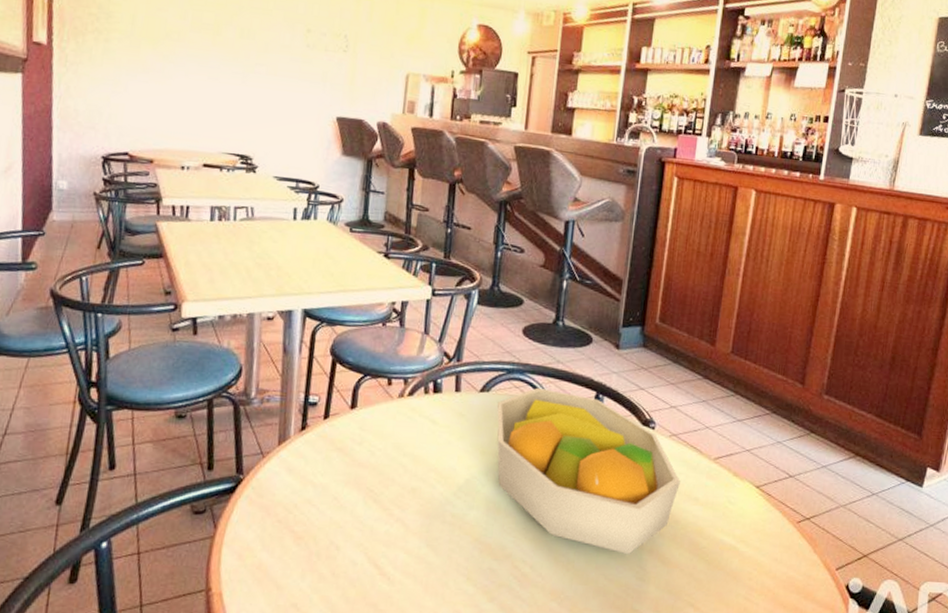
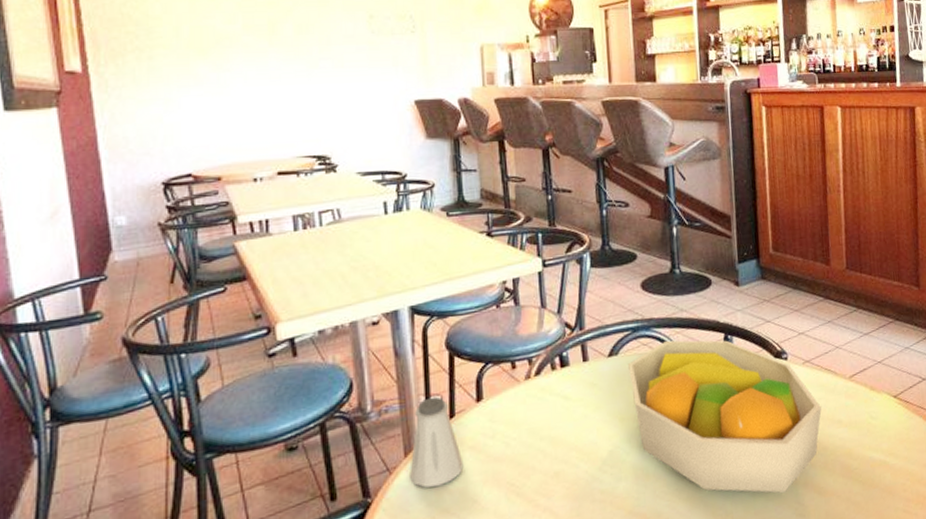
saltshaker: none [280,396,330,477] -> present [410,396,464,488]

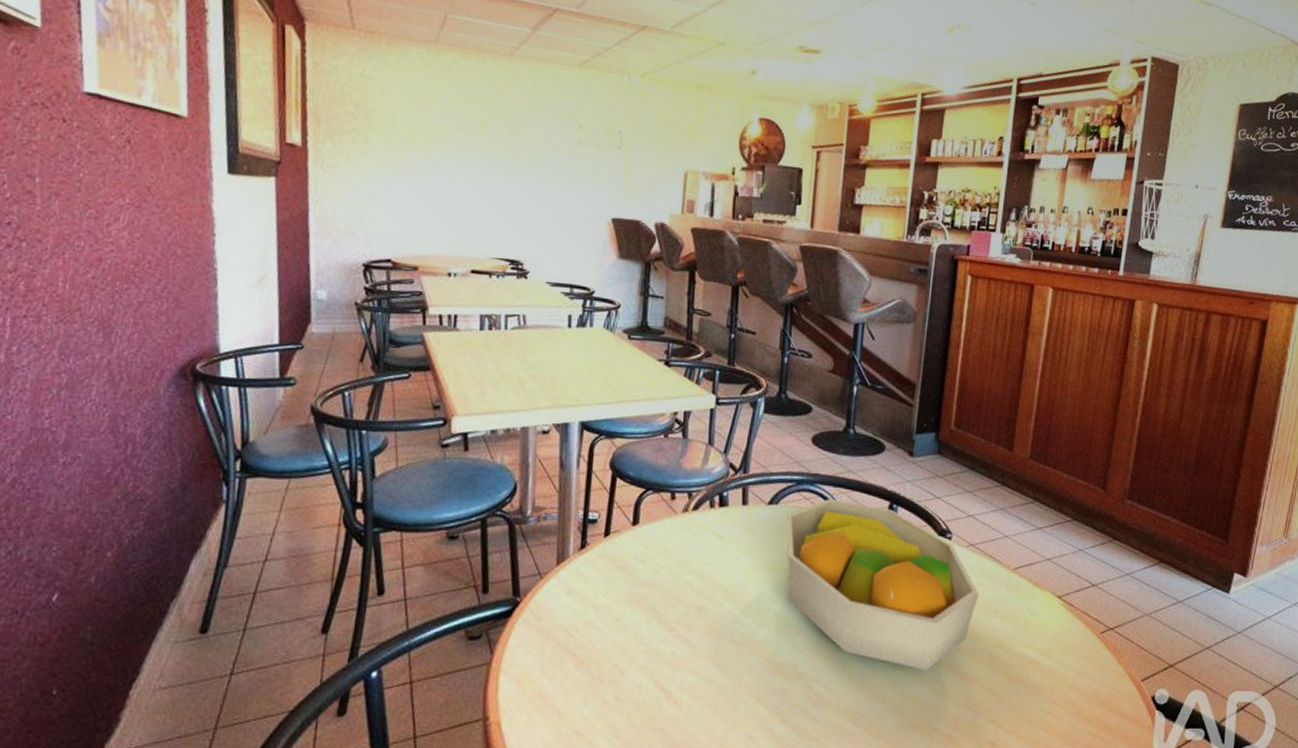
saltshaker: present [410,396,464,488] -> none [559,512,612,598]

